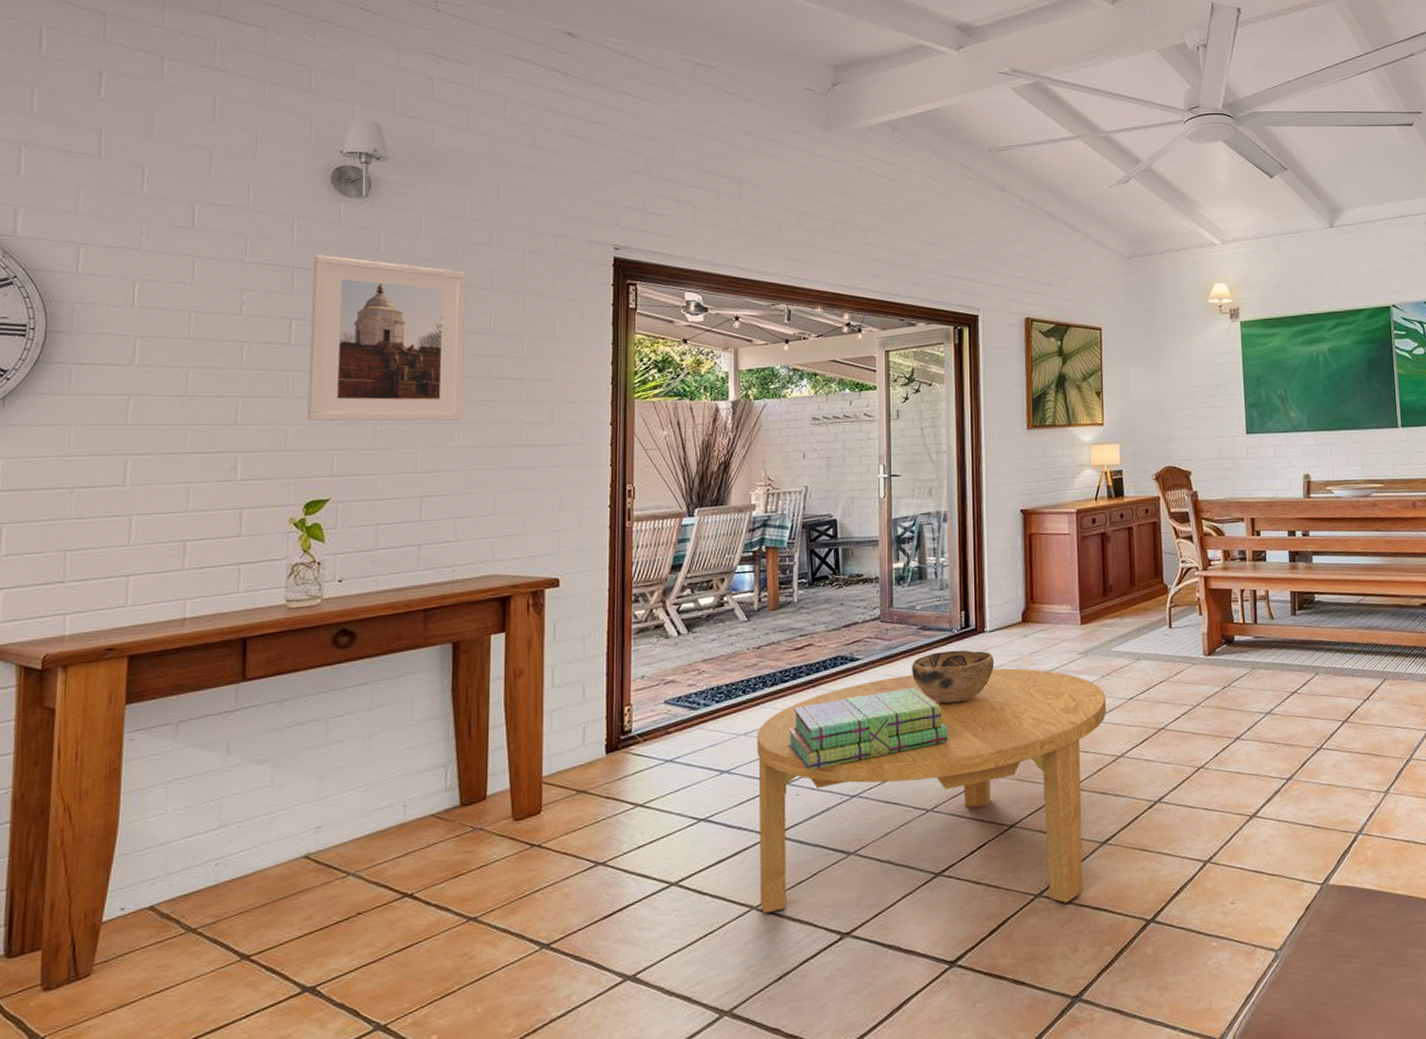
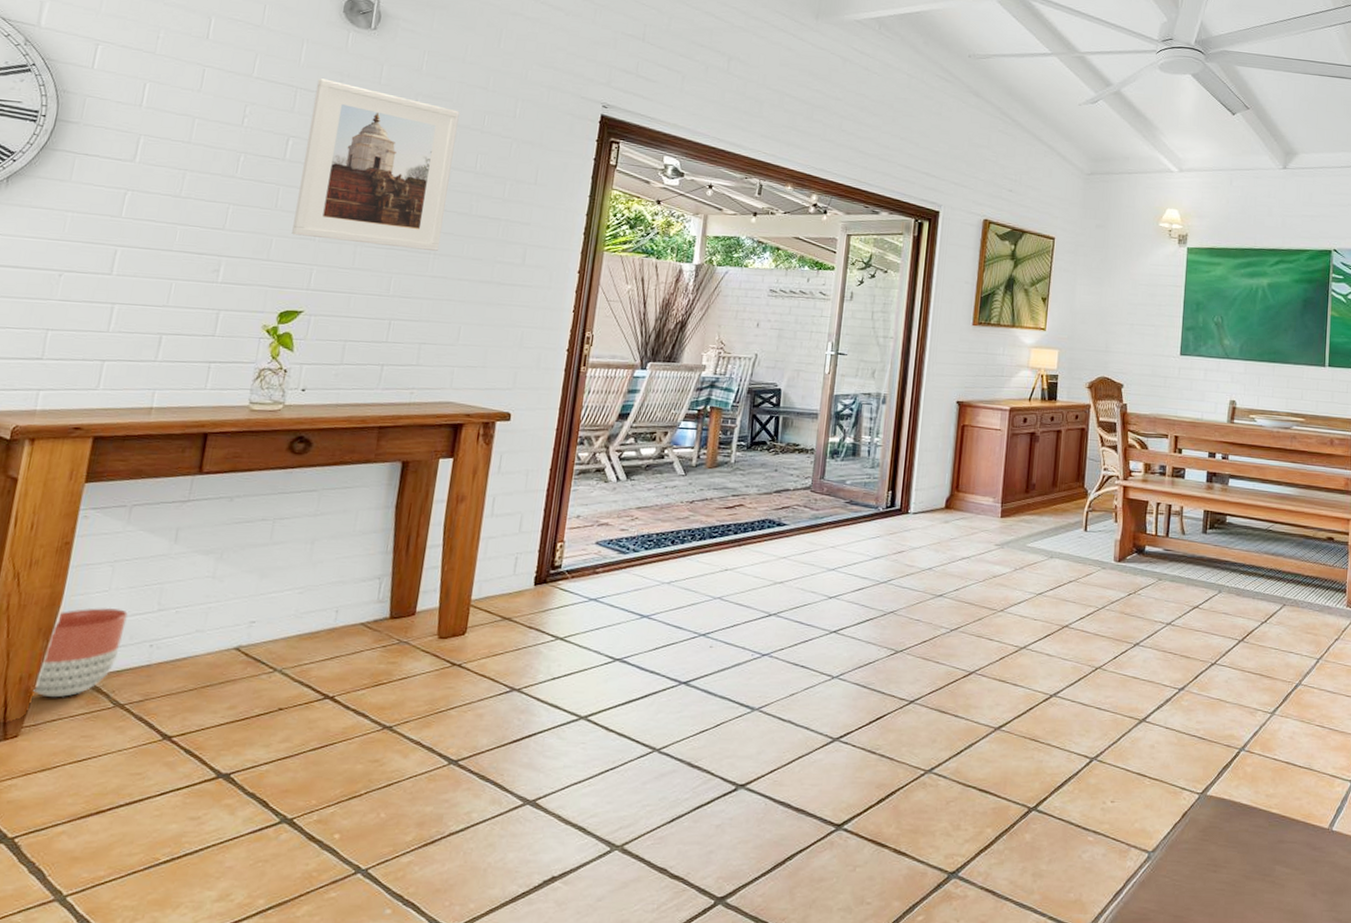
planter: none [100,830,188,931] -> present [33,607,128,698]
coffee table: present [757,668,1107,914] -> none [662,545,1017,782]
stack of books: present [787,687,948,771] -> none [707,557,862,626]
decorative bowl: present [912,649,995,704] -> none [834,527,915,578]

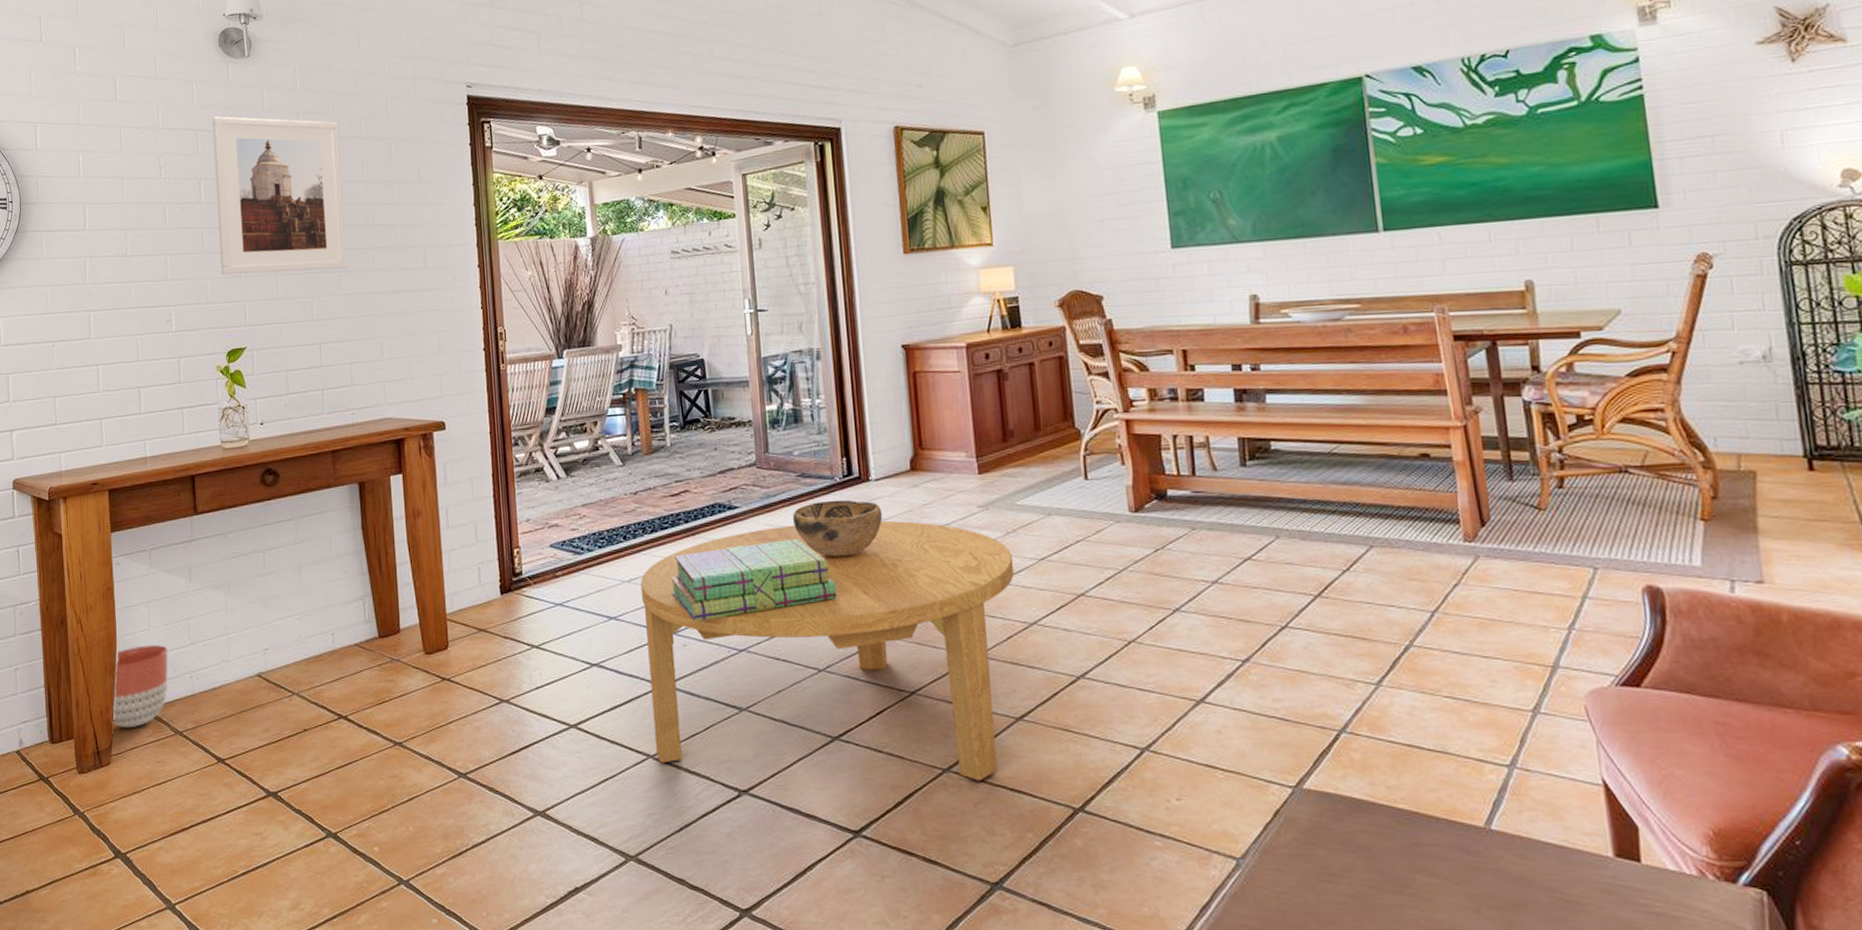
coffee table: none [662,545,1017,782] -> present [640,520,1015,781]
stack of books: none [707,557,862,626] -> present [670,538,837,622]
decorative bowl: none [834,527,915,578] -> present [793,499,883,557]

